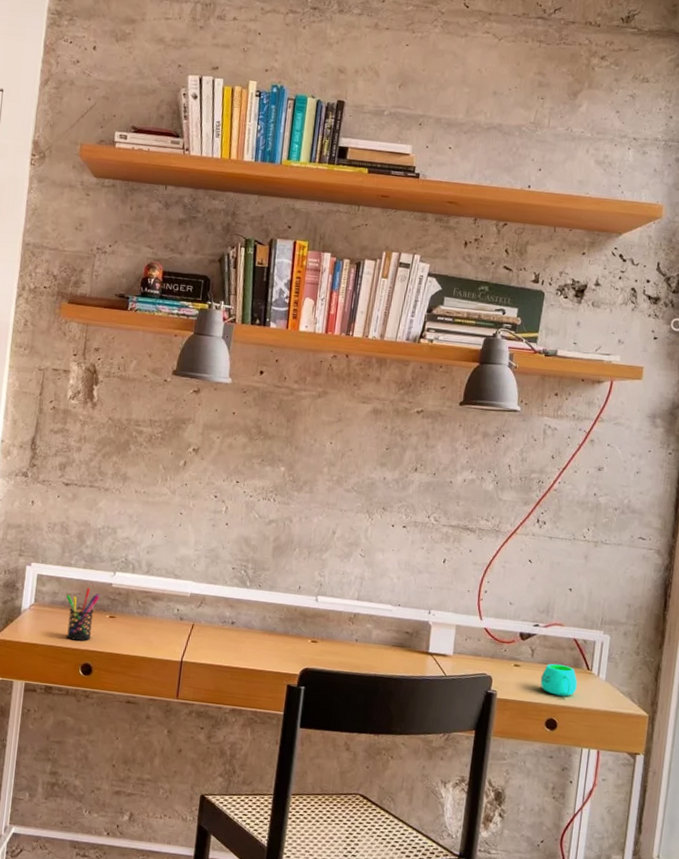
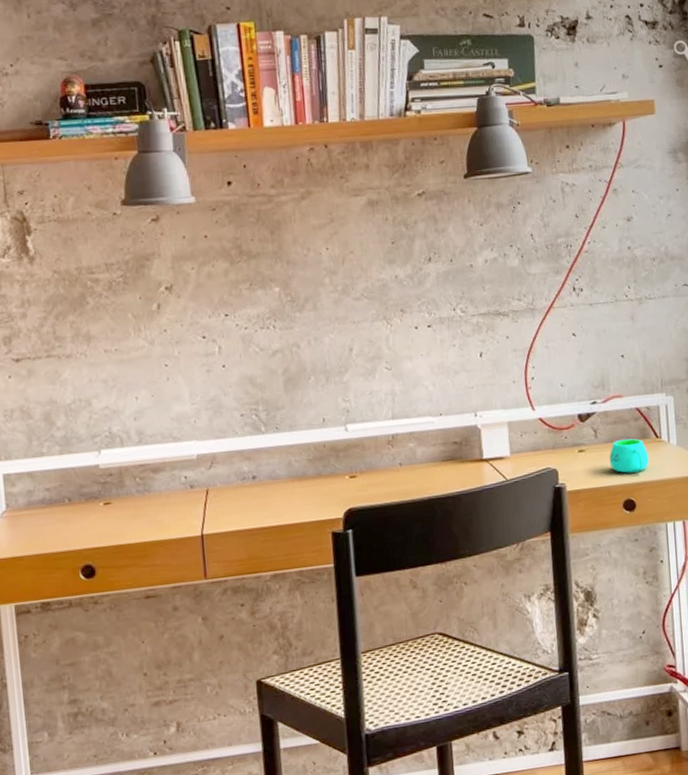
pen holder: present [65,588,99,641] -> none [44,476,87,542]

